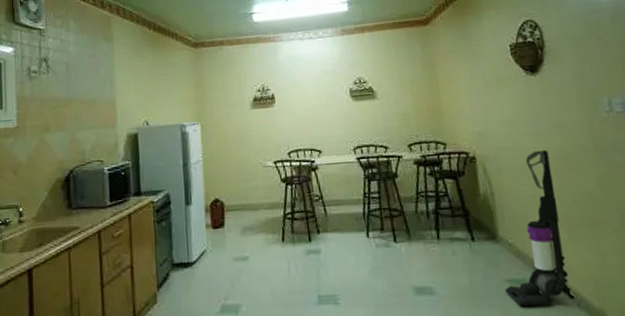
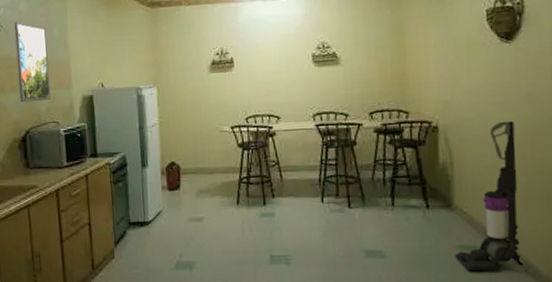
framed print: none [62,63,96,142] -> present [14,22,51,103]

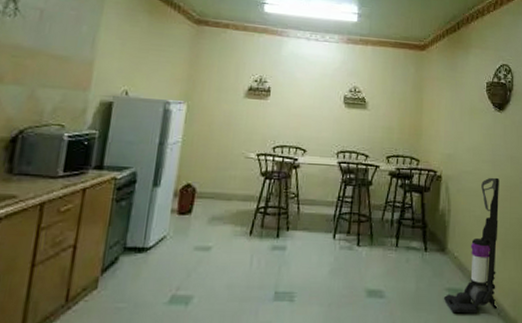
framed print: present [14,22,51,103] -> none [21,10,73,99]

